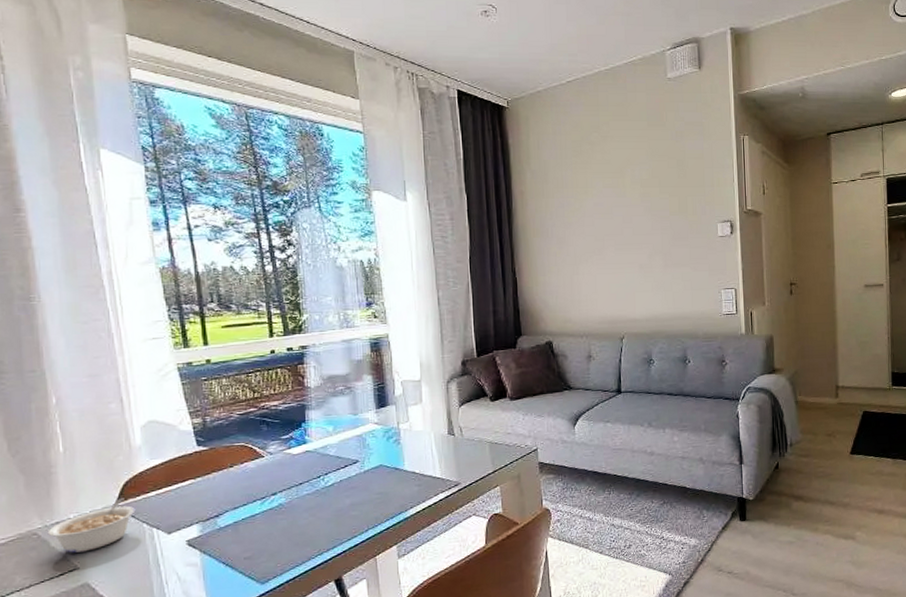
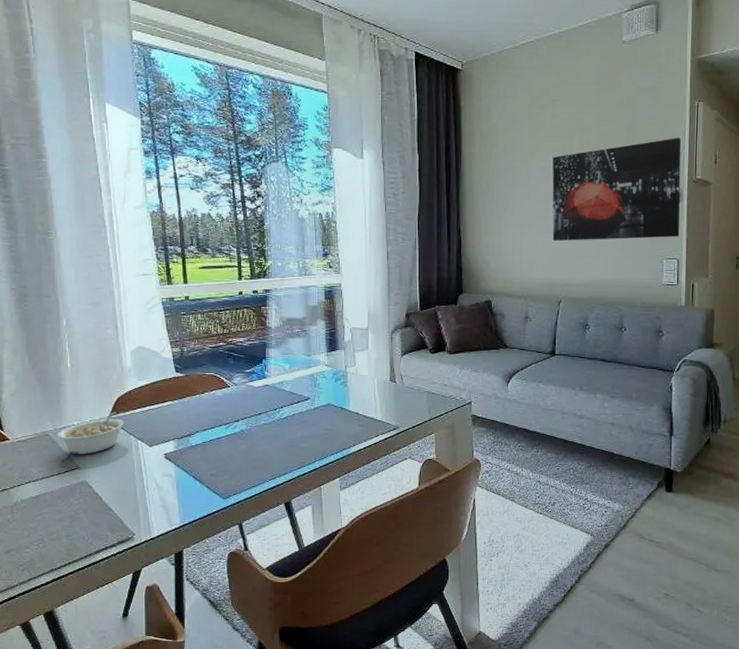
wall art: none [606,171,735,277] -> present [552,138,682,241]

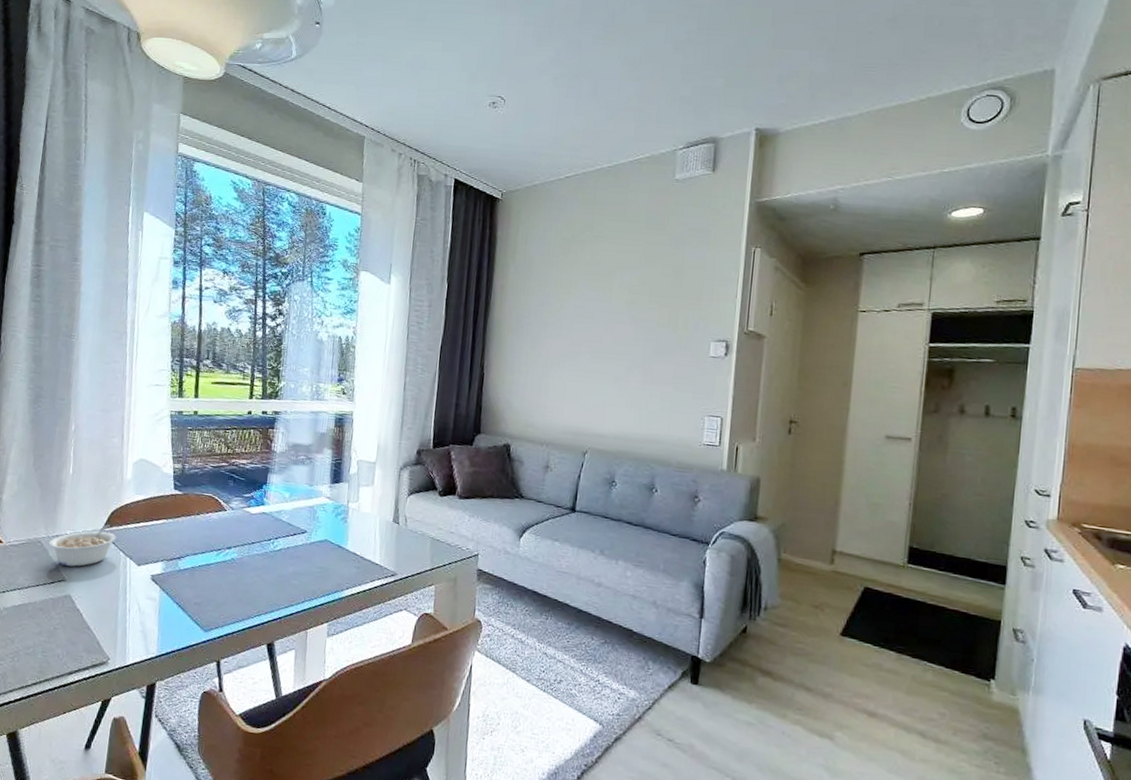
wall art: present [552,138,682,241] -> none [582,284,734,393]

